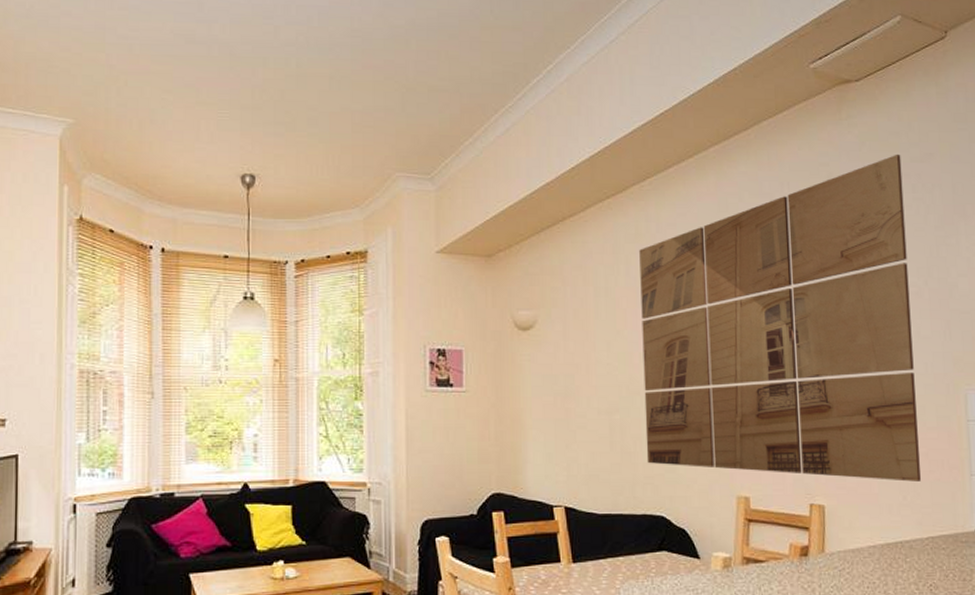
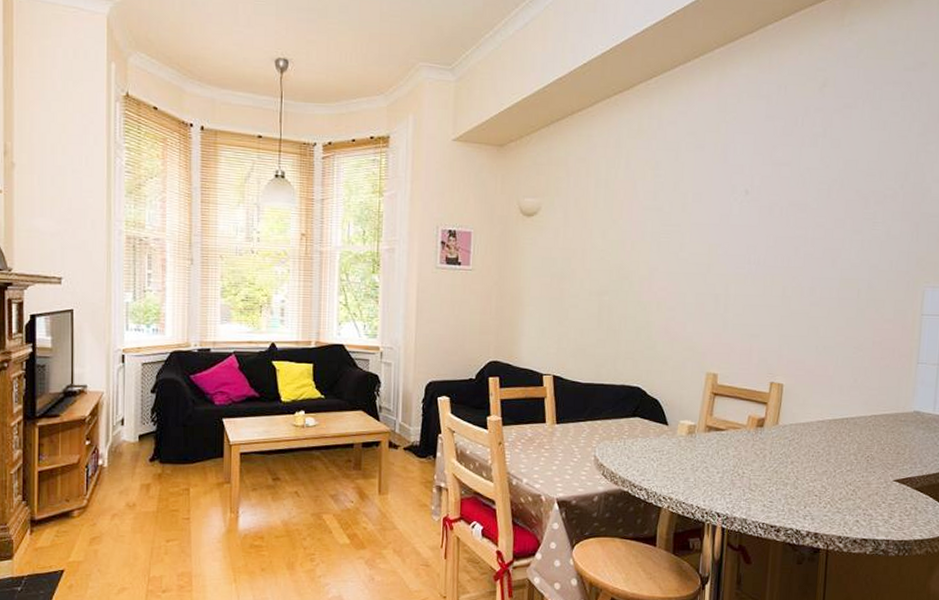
wall art: present [639,154,921,482] -> none [629,62,895,367]

